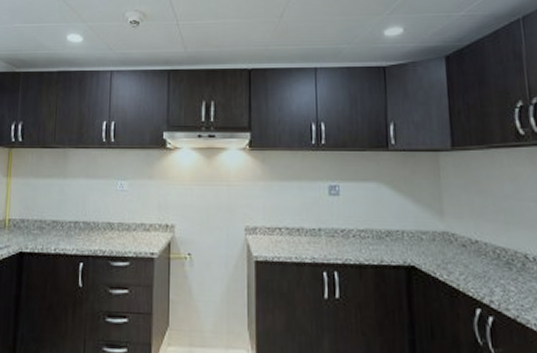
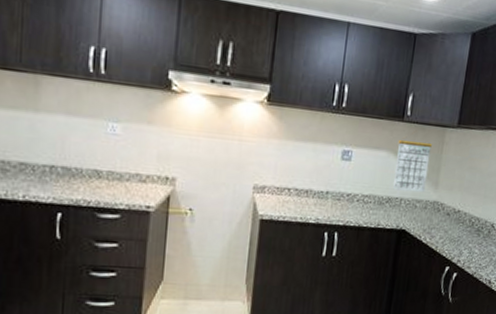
calendar: none [387,168,429,223] -> present [392,139,432,193]

